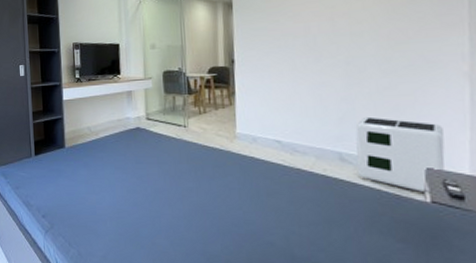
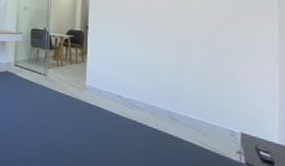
air purifier: present [355,116,445,194] -> none [183,84,258,156]

